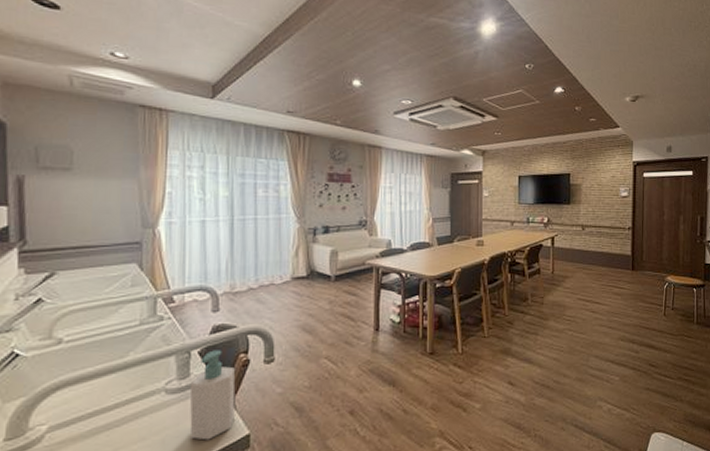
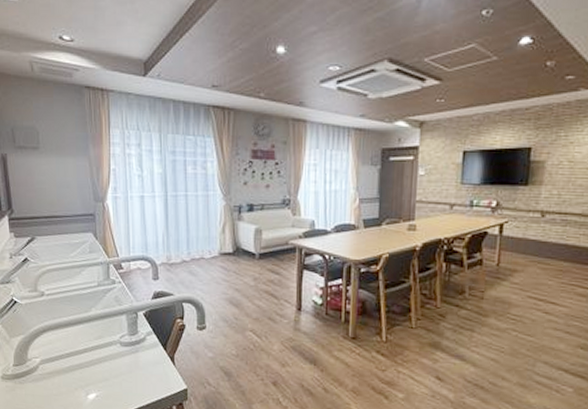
soap bottle: present [189,350,236,440] -> none [138,313,175,389]

